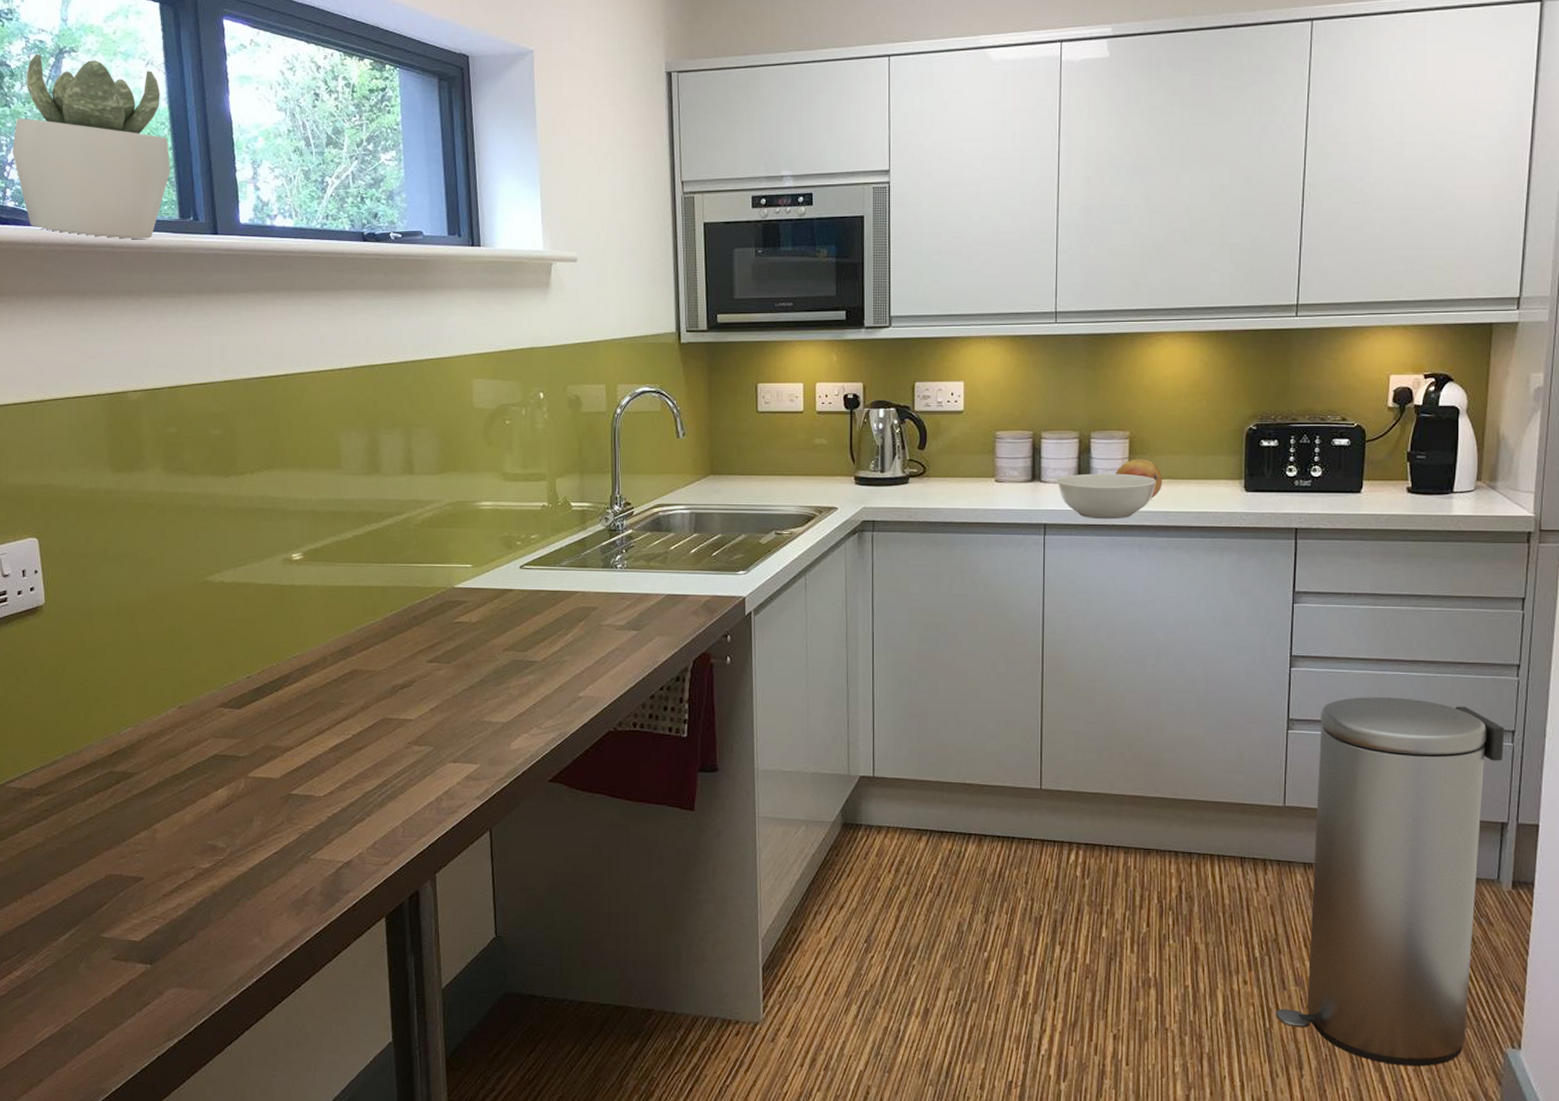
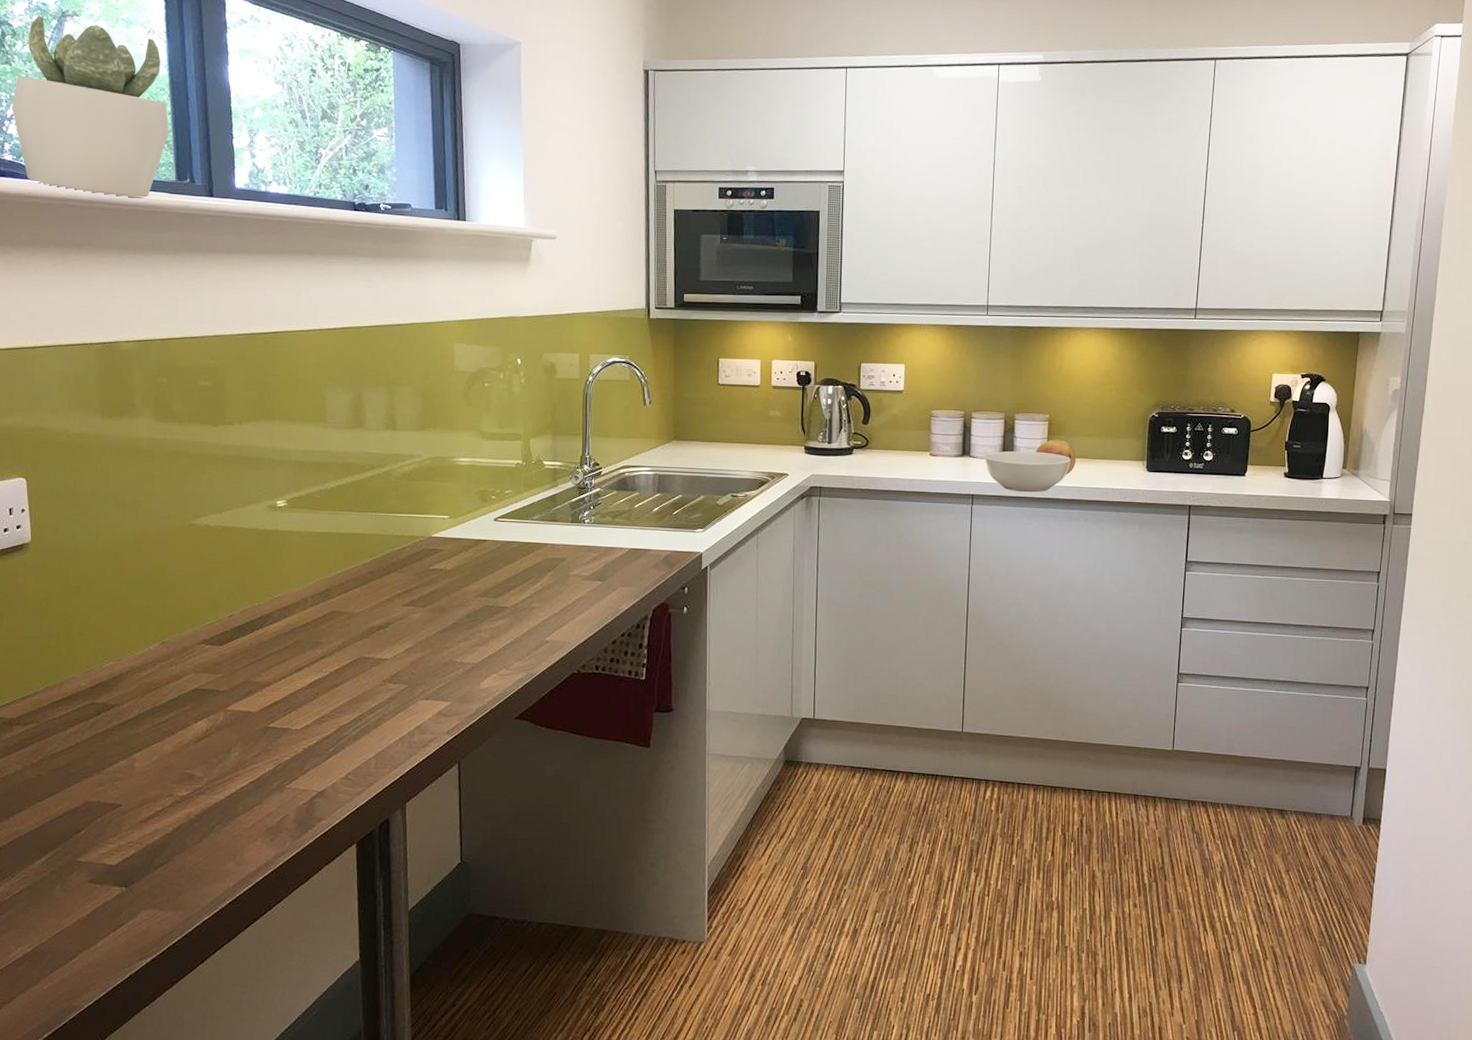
pedal bin: present [1276,697,1505,1067] -> none [1161,655,1361,980]

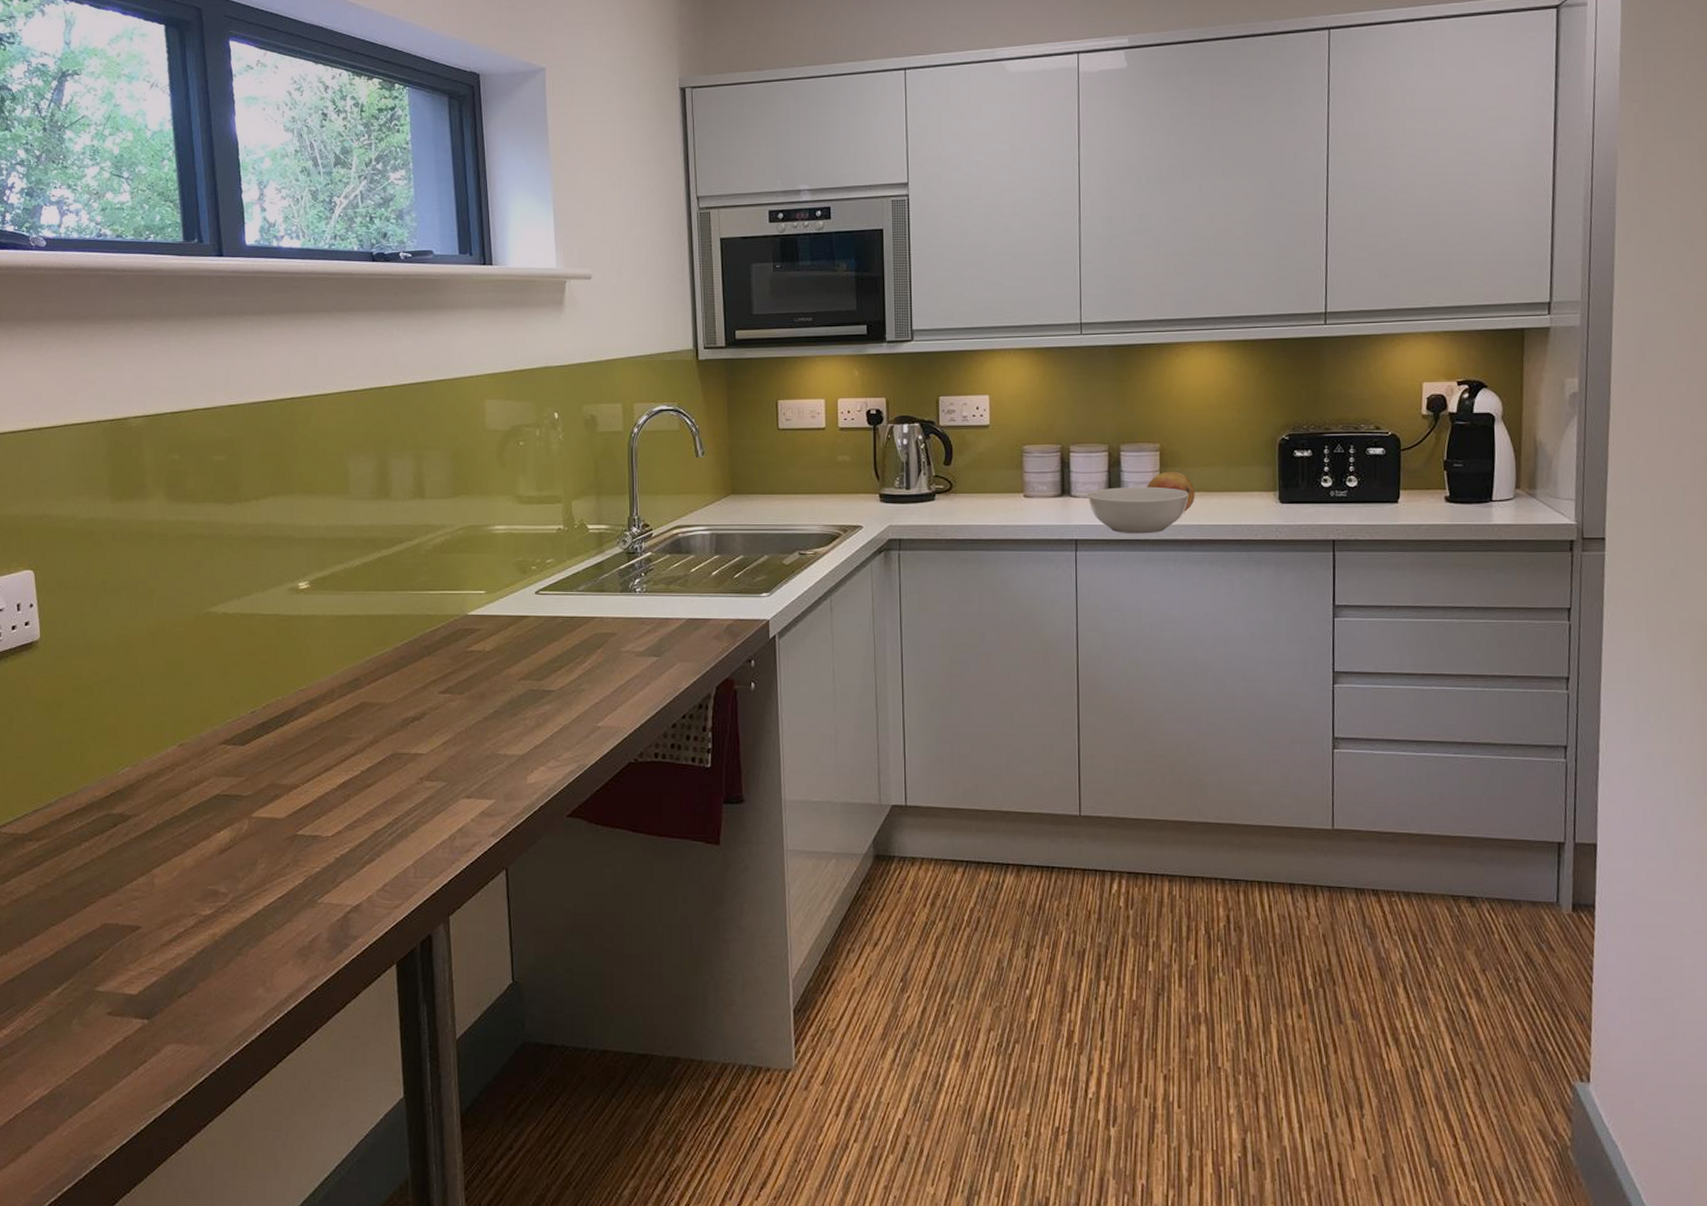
succulent plant: present [12,15,169,198] -> none [12,77,175,262]

